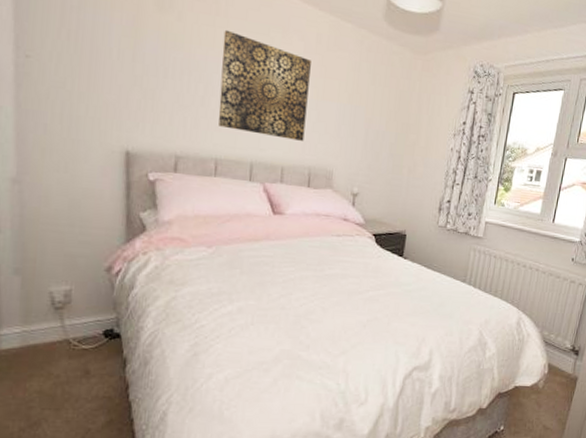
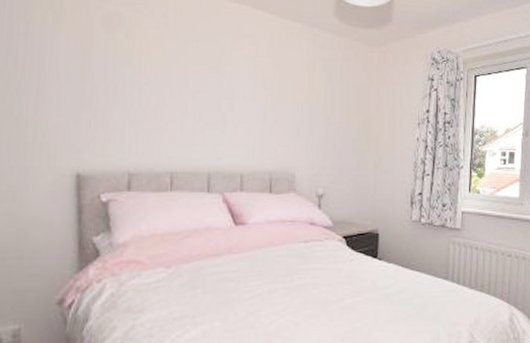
wall art: present [218,29,311,141] -> none [171,41,264,145]

